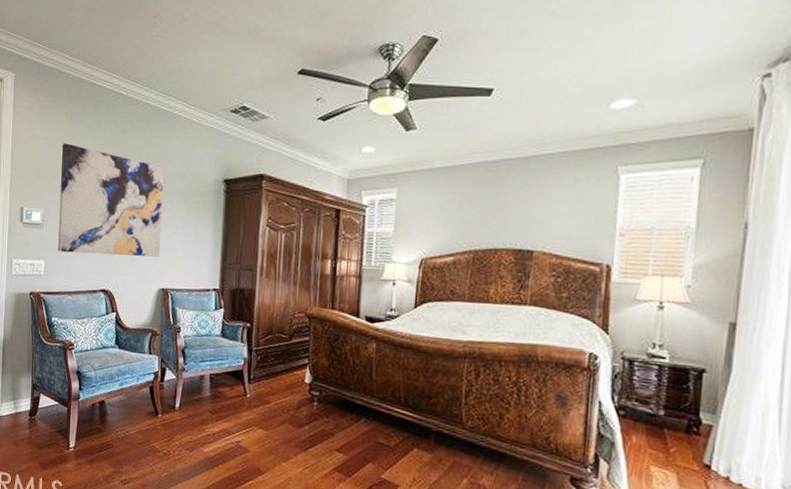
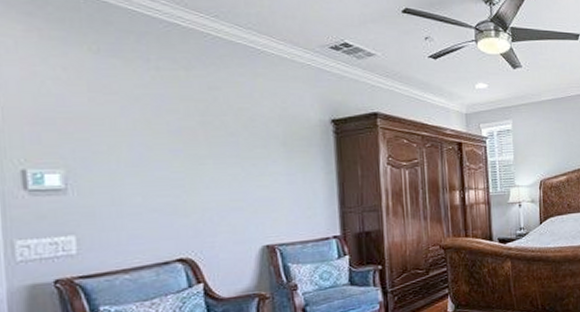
wall art: present [58,143,165,257] -> none [87,83,259,222]

